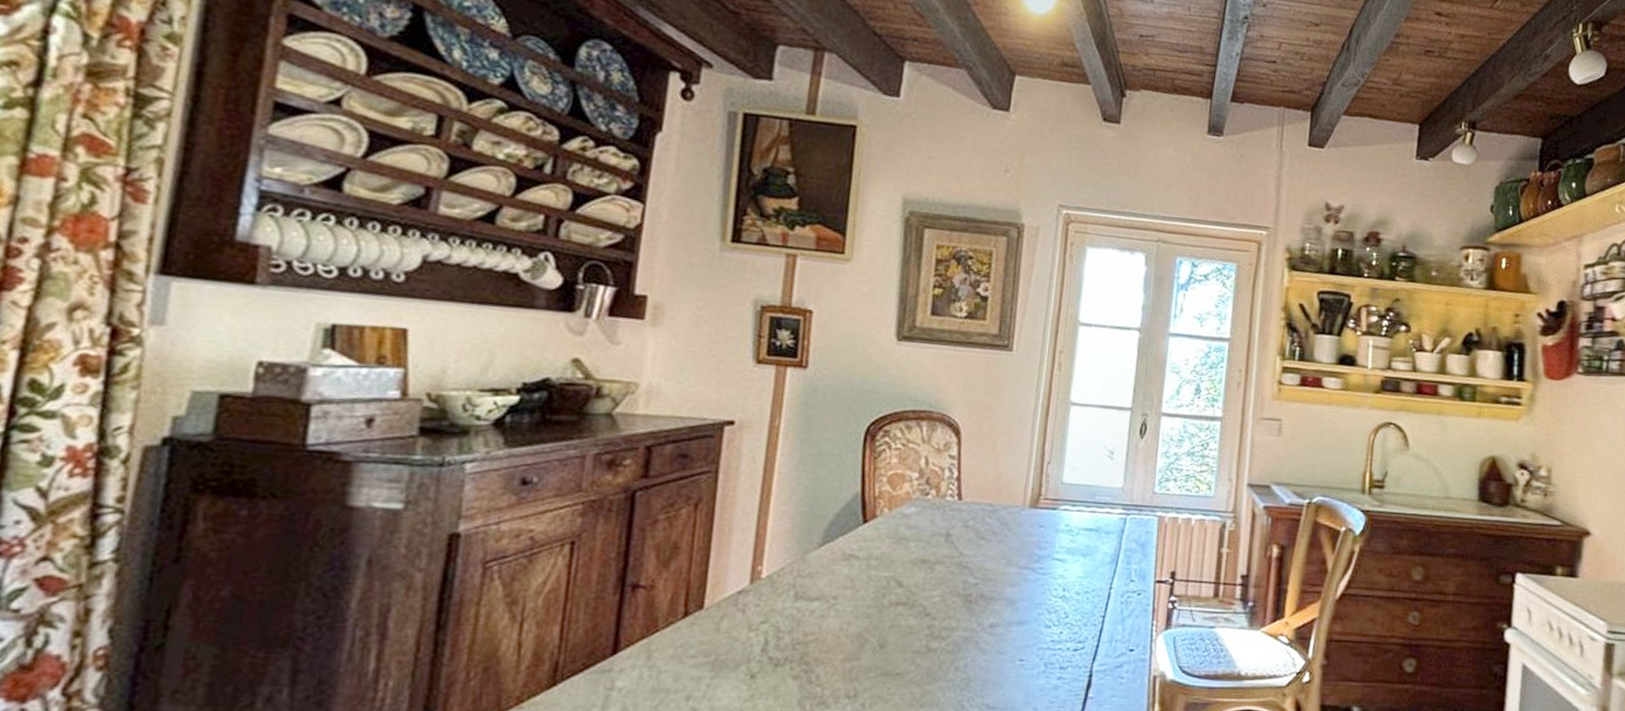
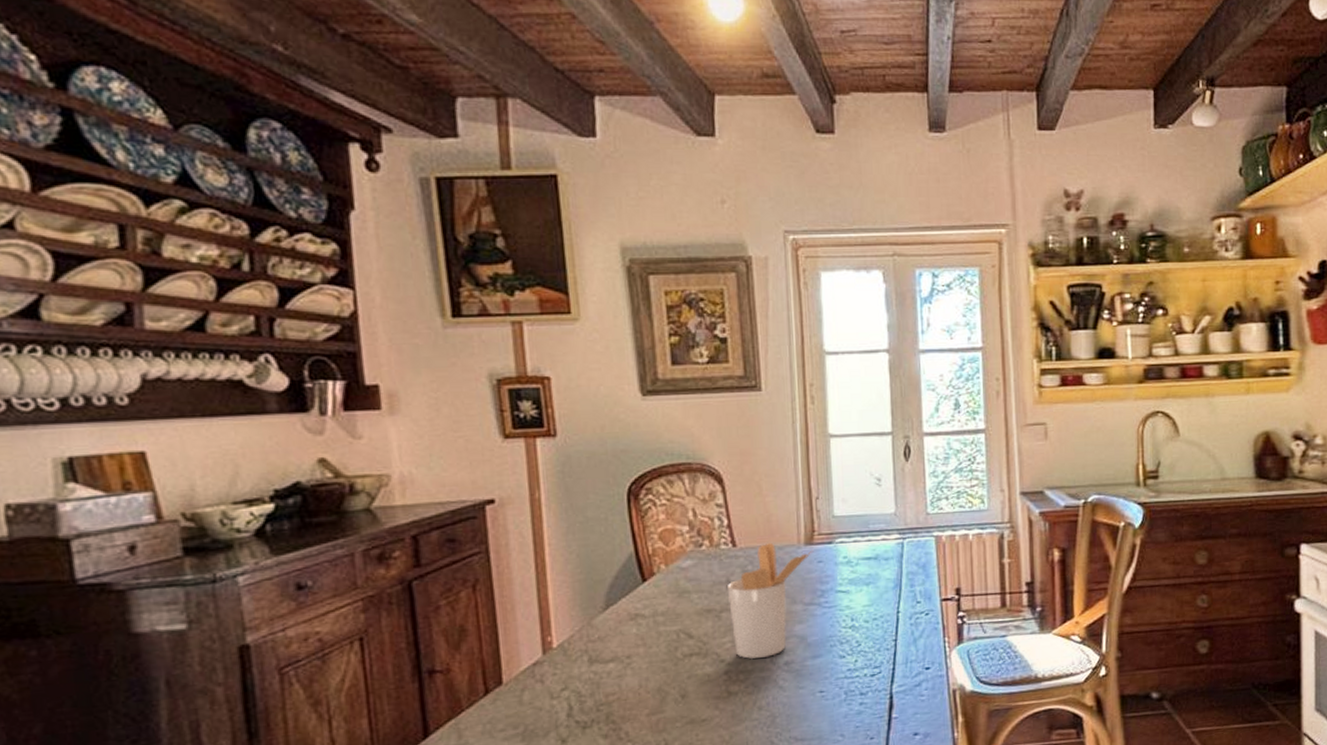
utensil holder: none [942,500,1037,617] -> present [728,542,814,659]

